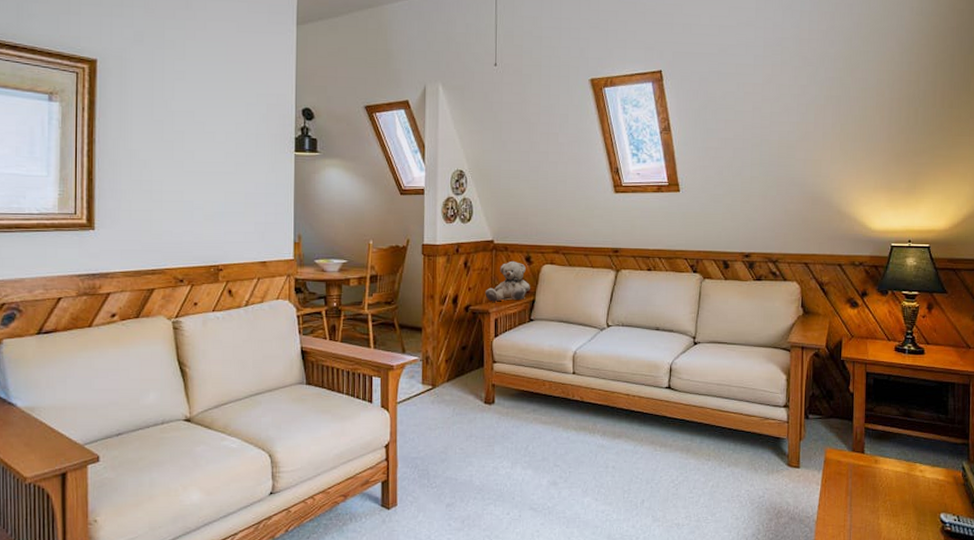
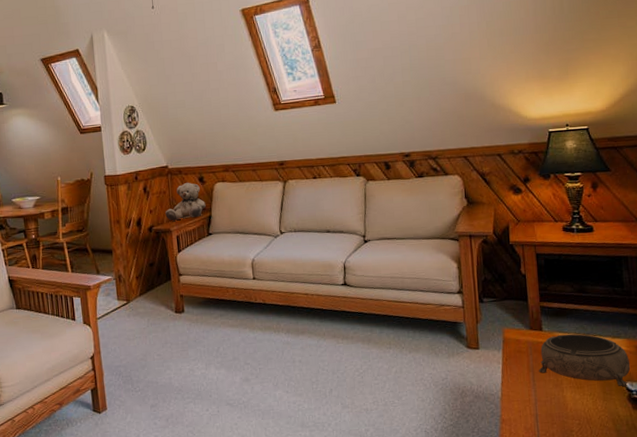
decorative bowl: none [857,459,947,518] -> present [539,334,631,387]

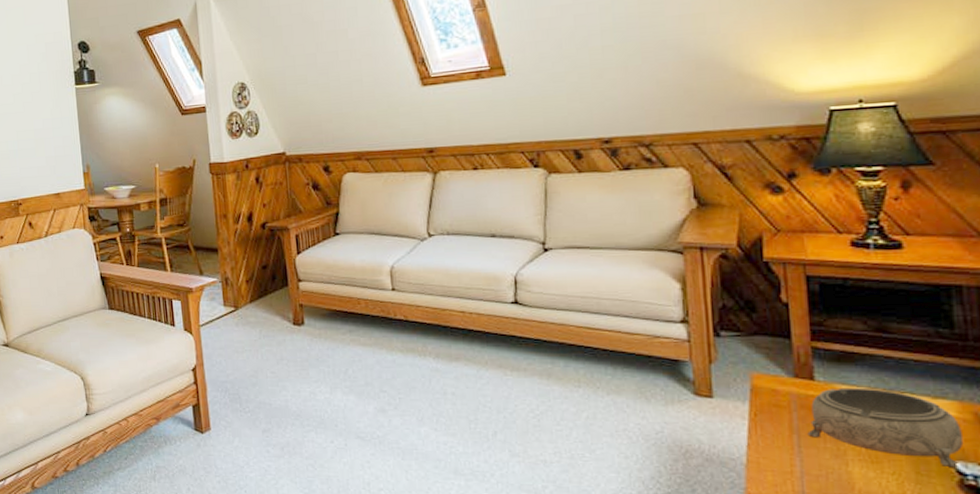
teddy bear: present [165,182,206,221] -> none [281,171,332,217]

